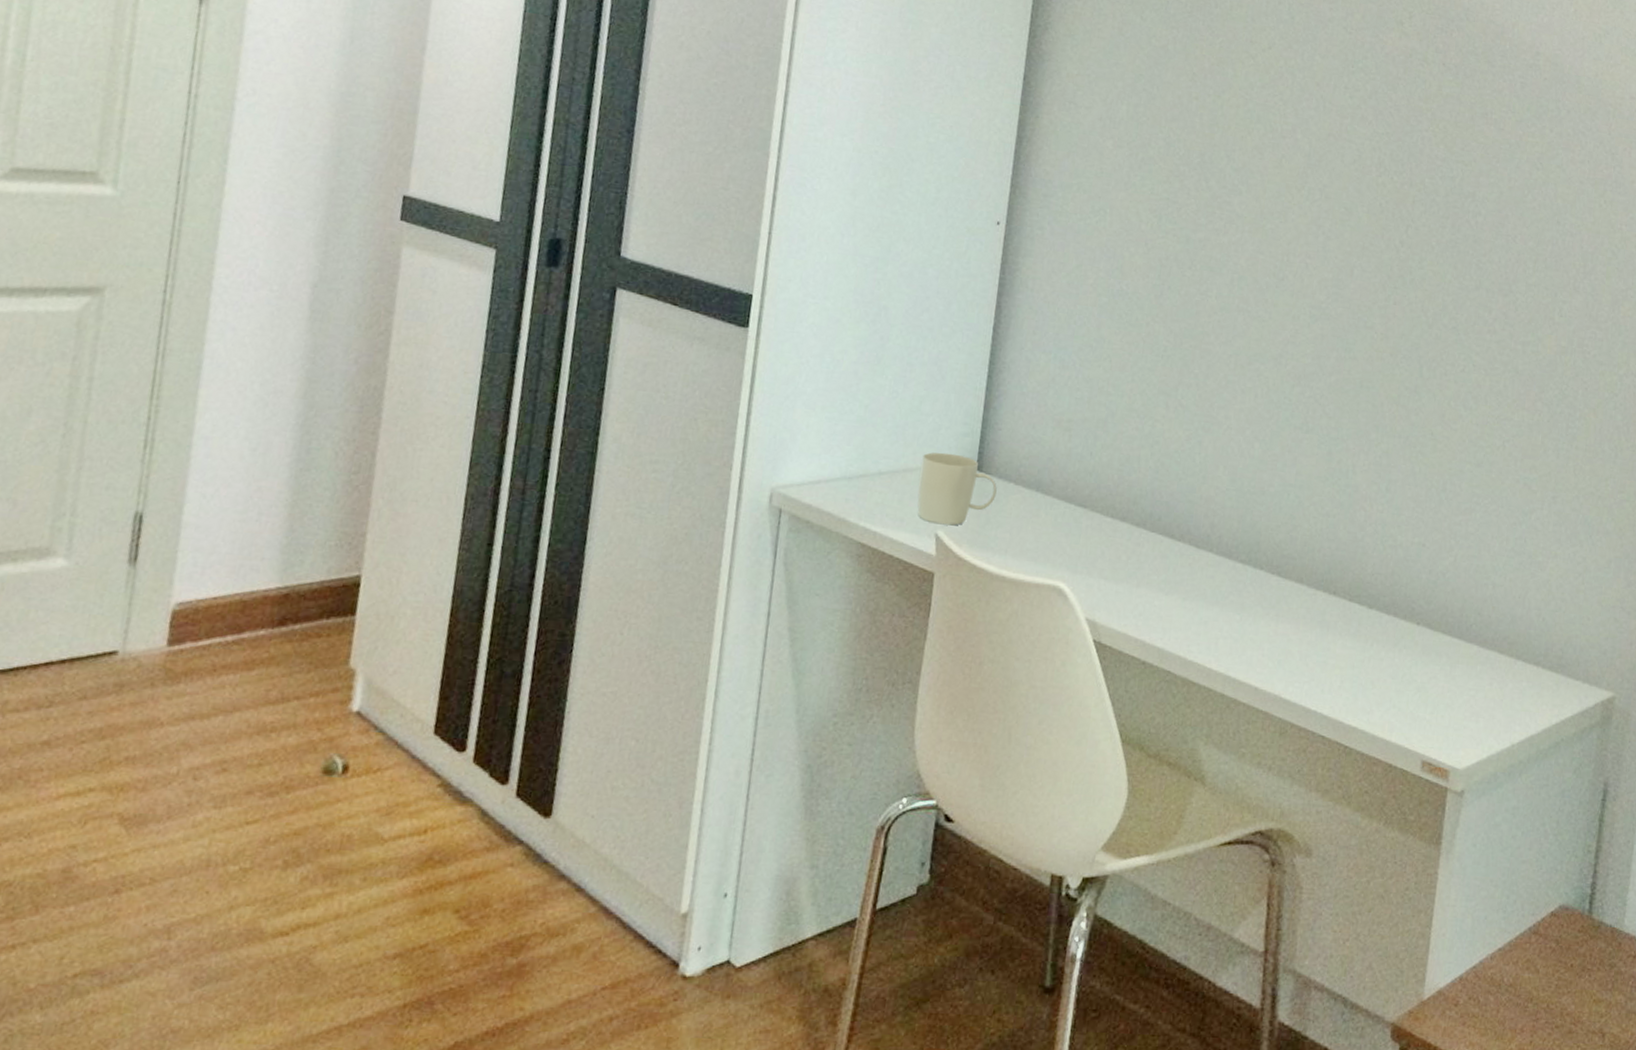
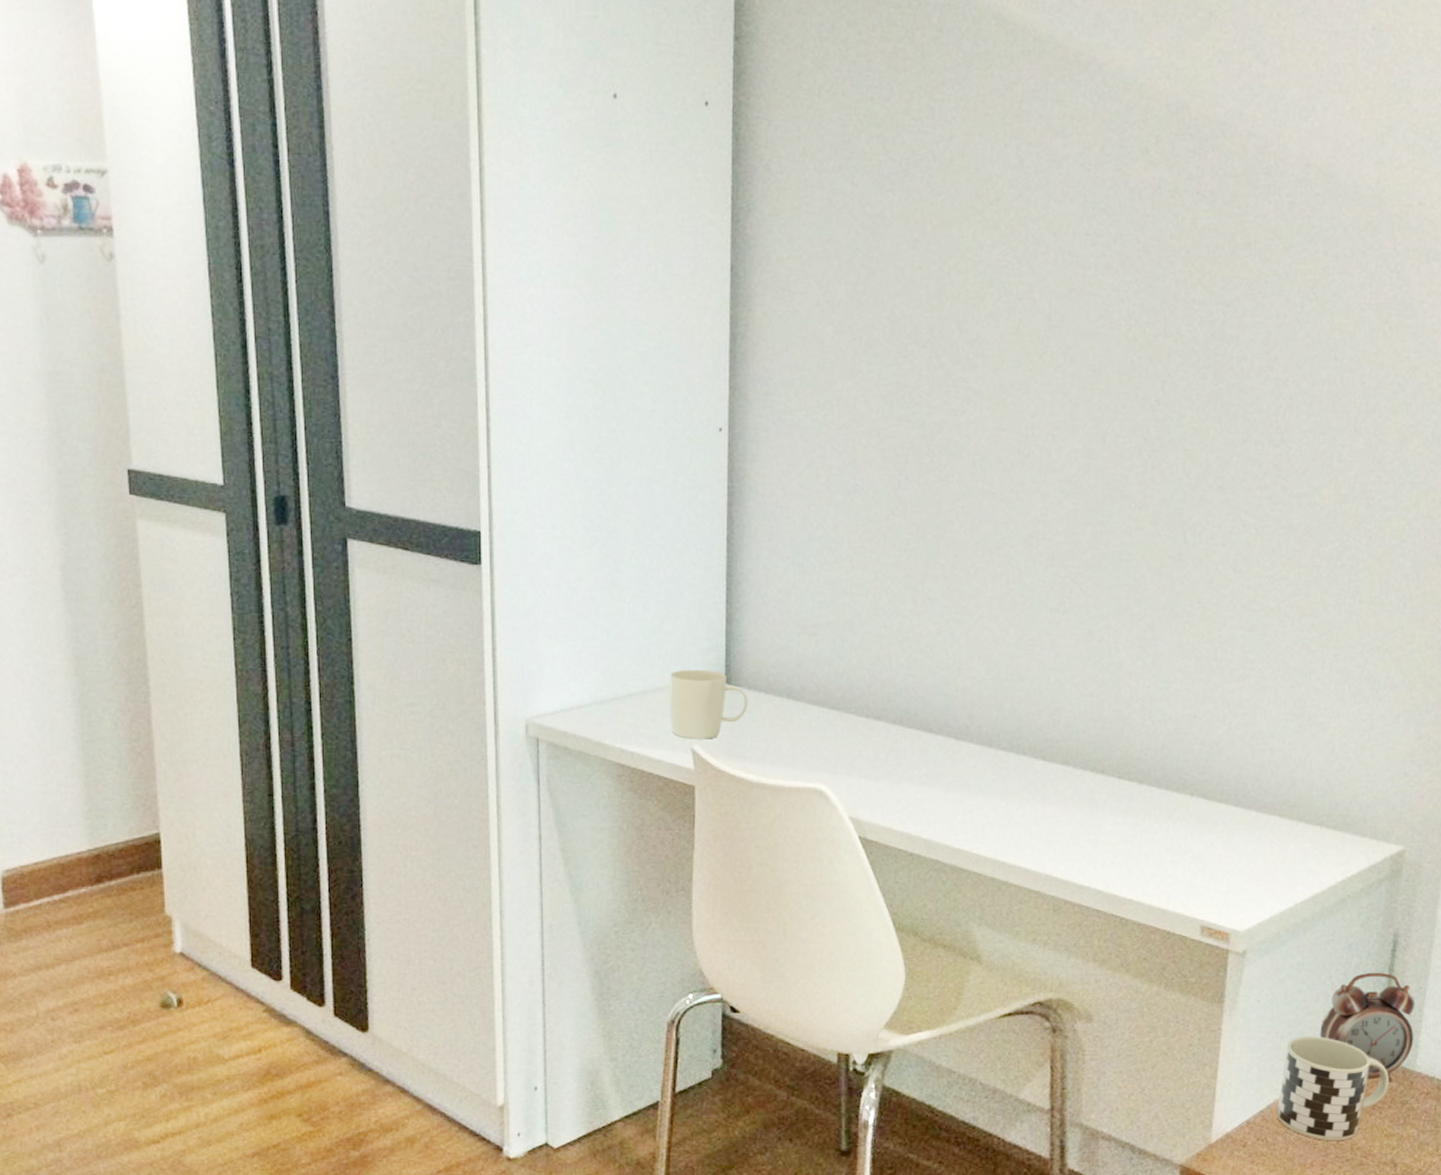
cup: none [1488,886,1599,1004] -> present [1276,1037,1390,1141]
alarm clock: none [1532,821,1624,943] -> present [1320,972,1415,1083]

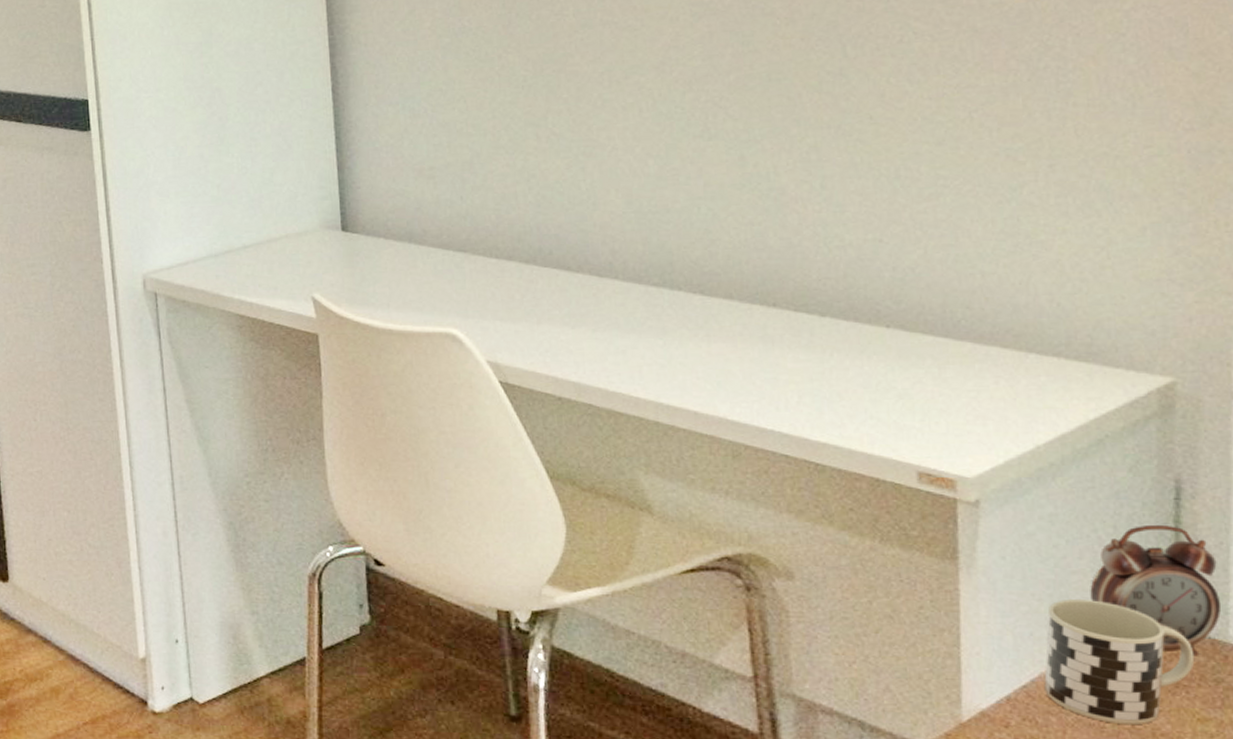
mug: present [668,669,748,739] -> none [283,218,367,288]

